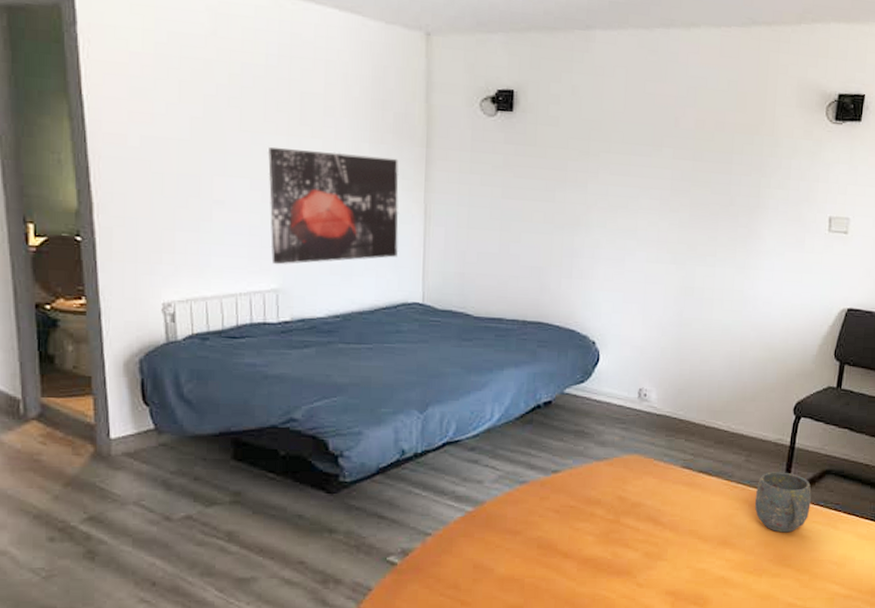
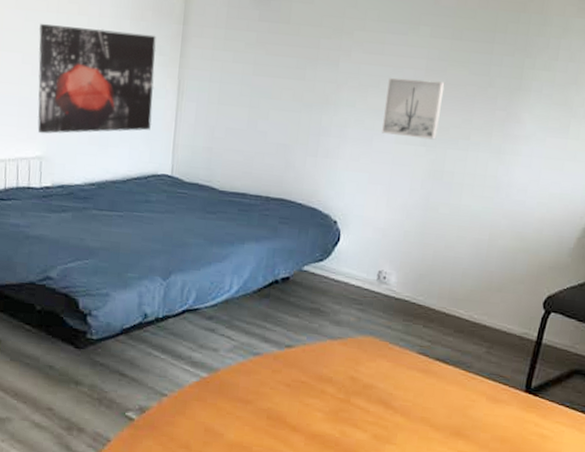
wall art: none [633,198,690,258] -> present [382,77,445,140]
mug: present [754,472,812,533] -> none [493,366,557,431]

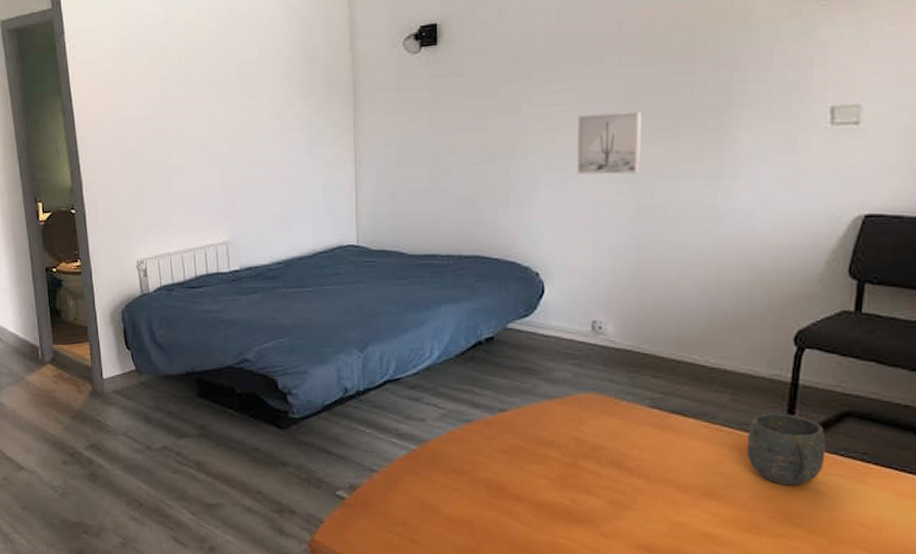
wall art: present [37,23,156,134] -> none [213,108,333,220]
mug: none [493,366,557,431] -> present [746,413,826,486]

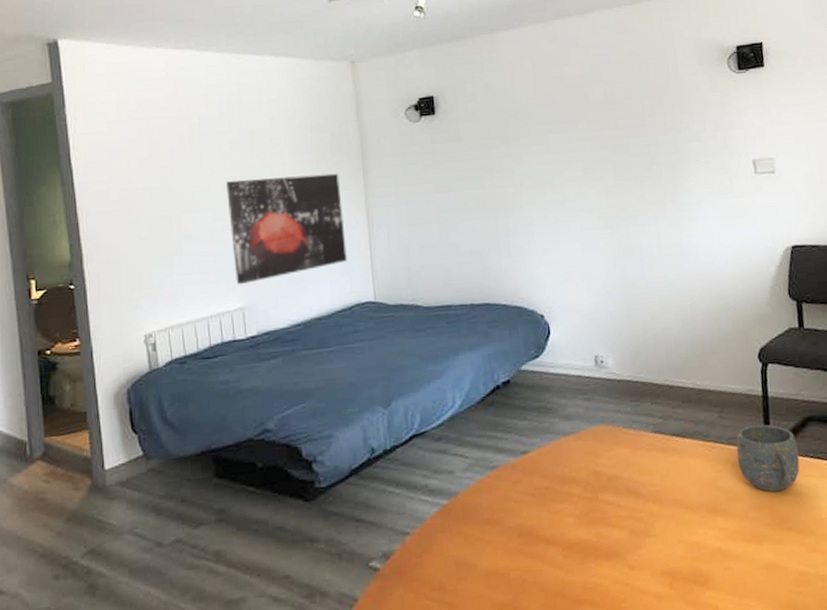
wall art: none [213,108,333,220] -> present [225,173,348,285]
wall art: present [577,111,643,175] -> none [561,168,617,224]

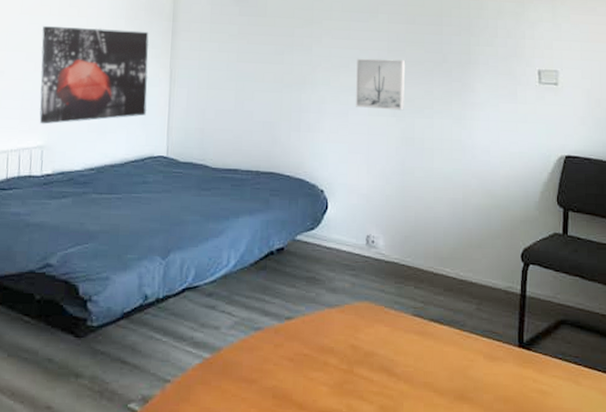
wall art: none [561,168,617,224] -> present [356,58,406,111]
mug: present [736,424,800,492] -> none [489,321,548,388]

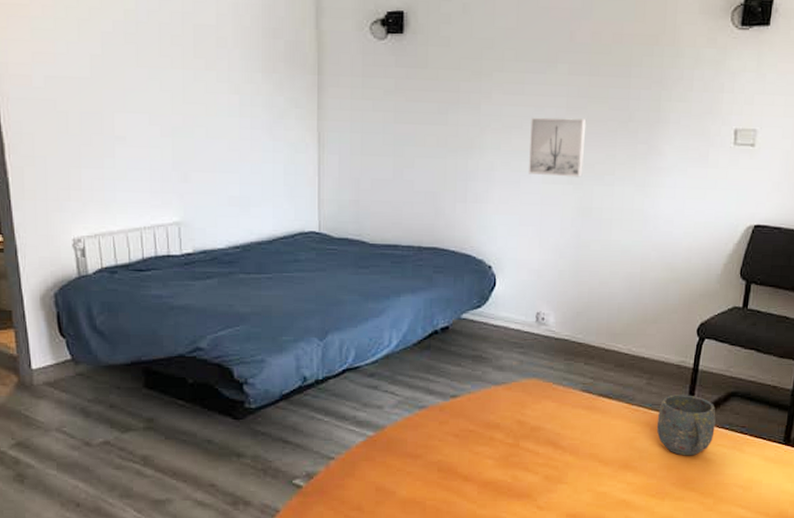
wall art: present [39,25,149,125] -> none [164,81,294,198]
mug: none [489,321,548,388] -> present [656,394,716,456]

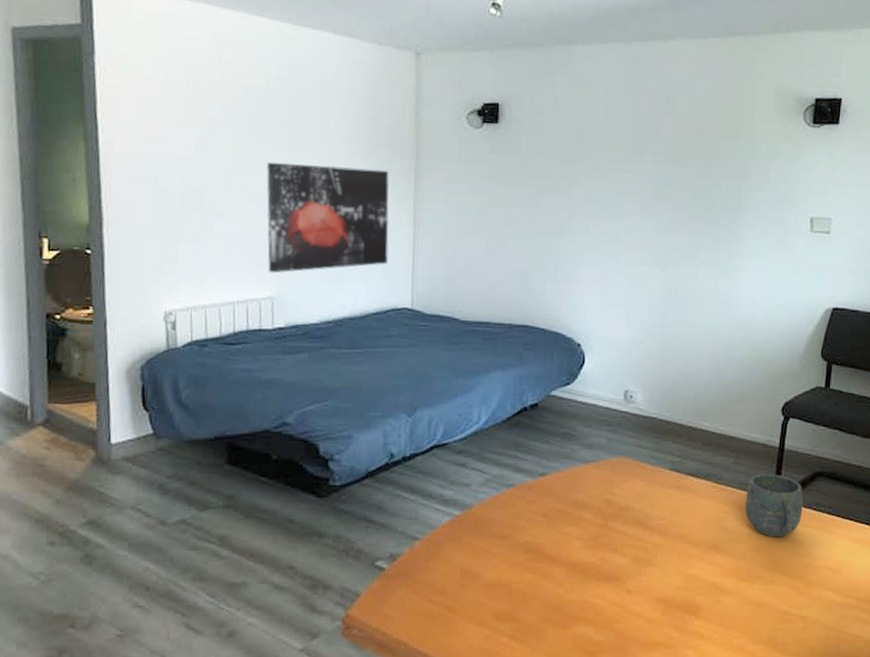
wall art: none [164,81,294,198] -> present [266,162,390,274]
wall art: present [529,117,587,177] -> none [617,202,671,260]

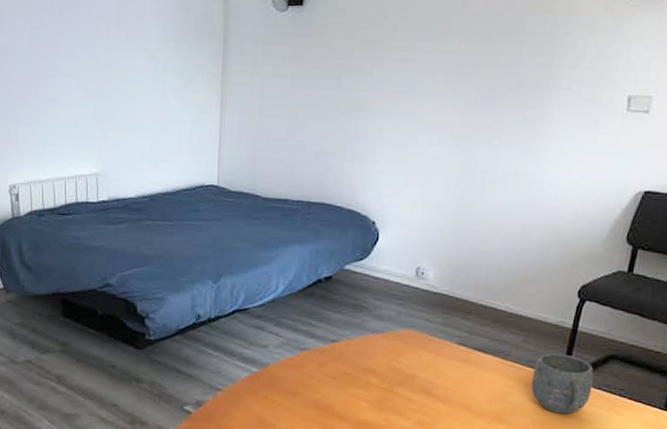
wall art: present [266,162,390,274] -> none [90,50,200,152]

